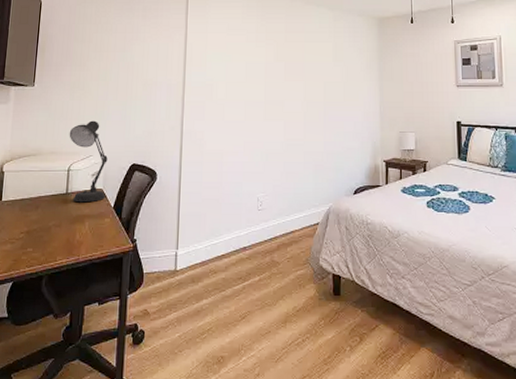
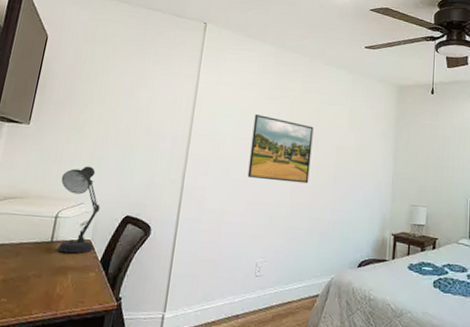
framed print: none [242,58,300,120] -> present [247,115,314,184]

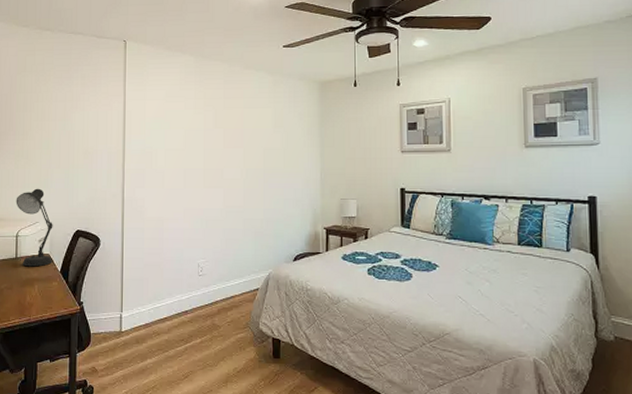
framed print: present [247,115,314,184] -> none [181,125,239,187]

